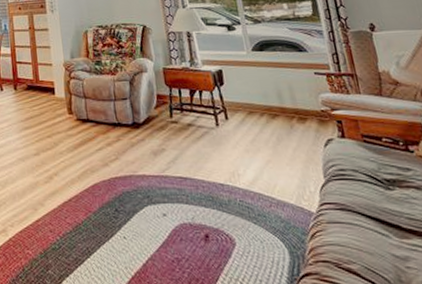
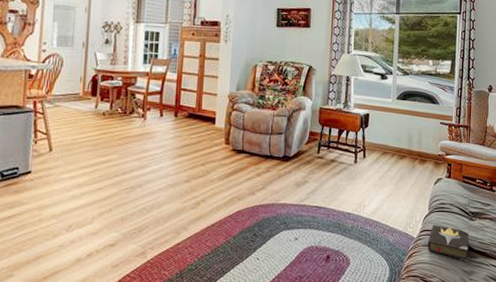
hardback book: none [332,195,397,243] -> present [427,224,470,261]

